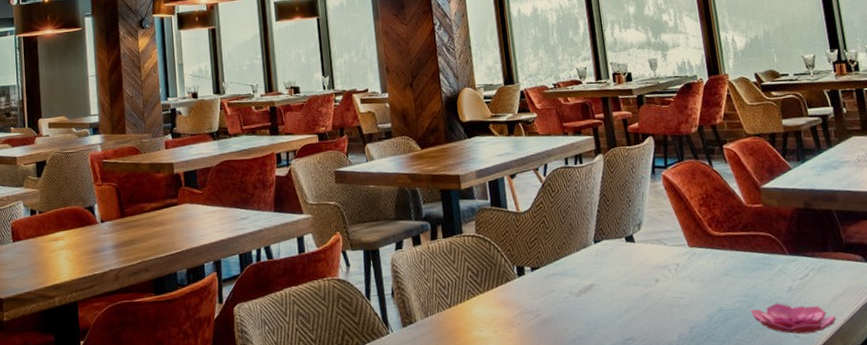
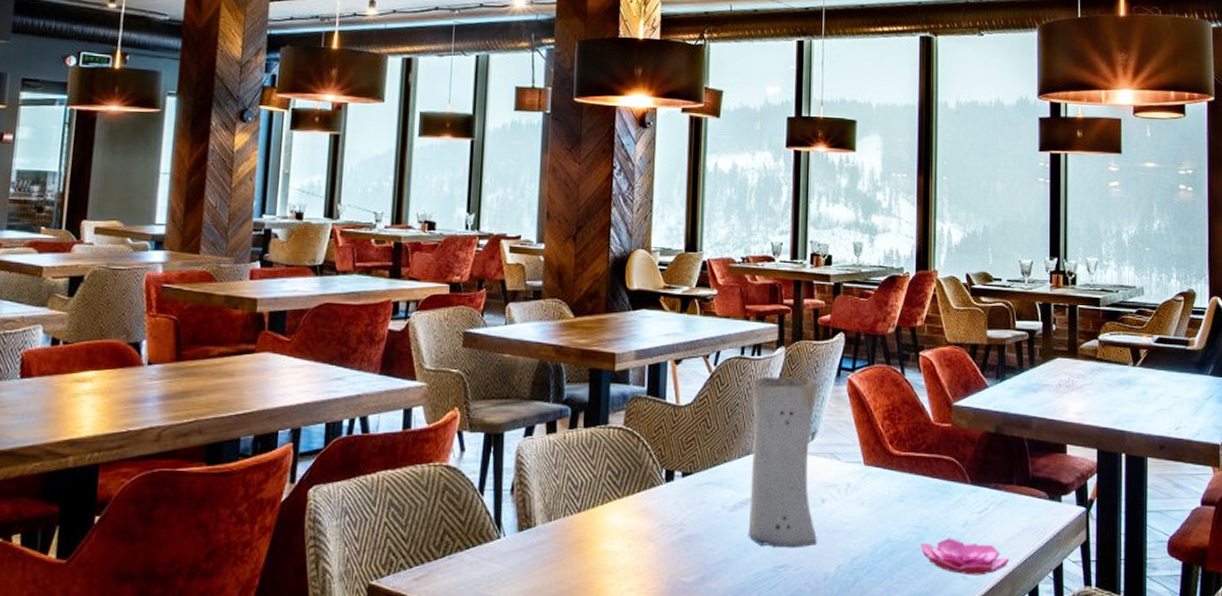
vase: none [578,178,657,323] -> present [748,377,819,549]

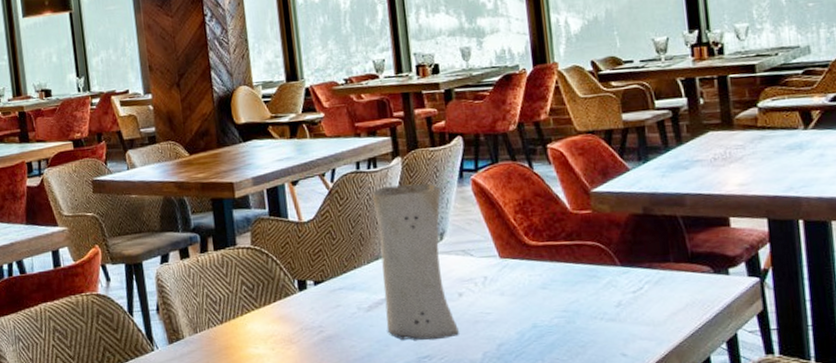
flower: present [920,538,1010,576] -> none [571,318,674,353]

